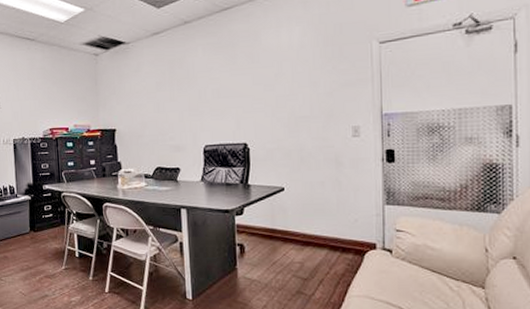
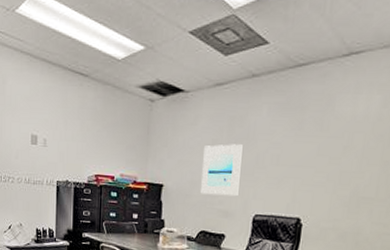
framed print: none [150,84,187,133] -> present [201,144,243,196]

